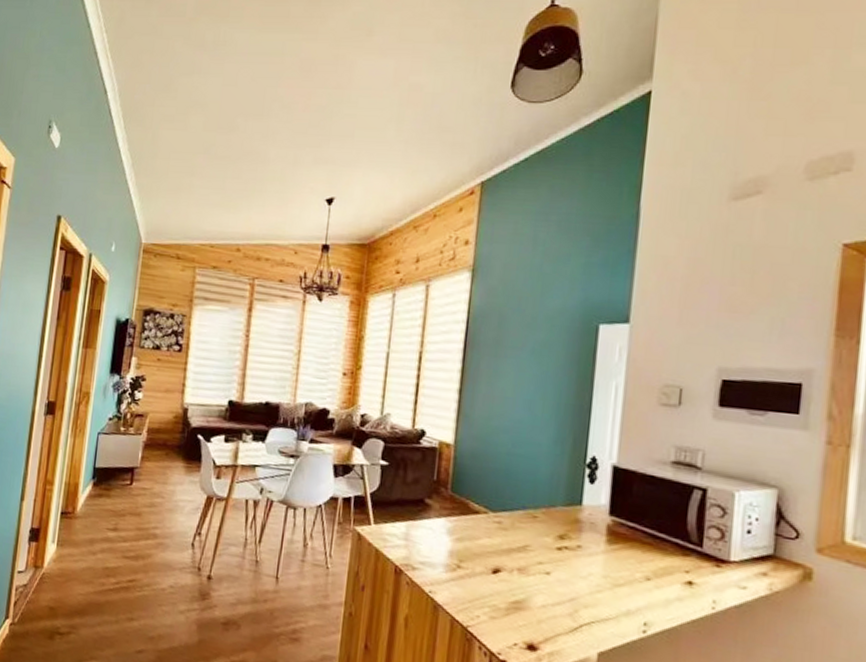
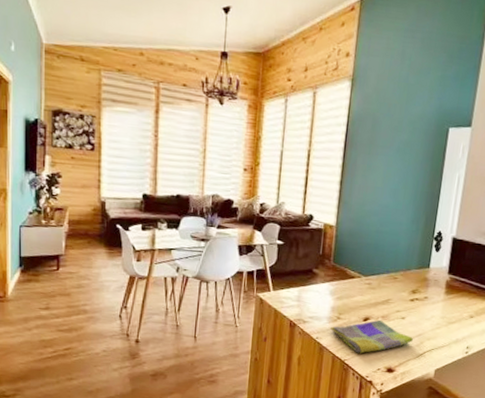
dish towel: none [448,573,563,619] -> present [330,320,413,354]

